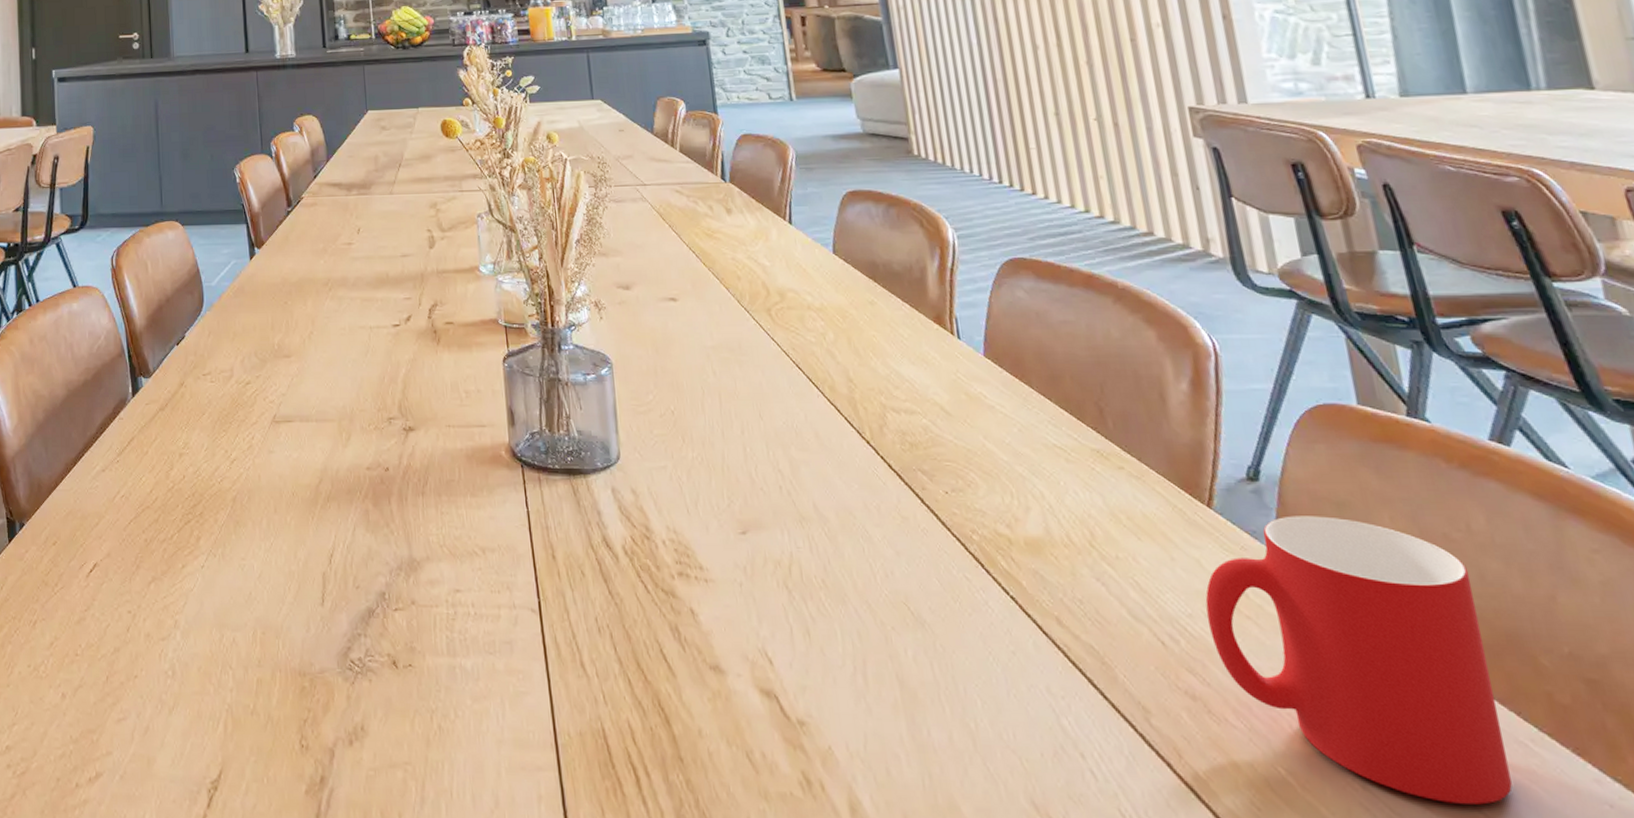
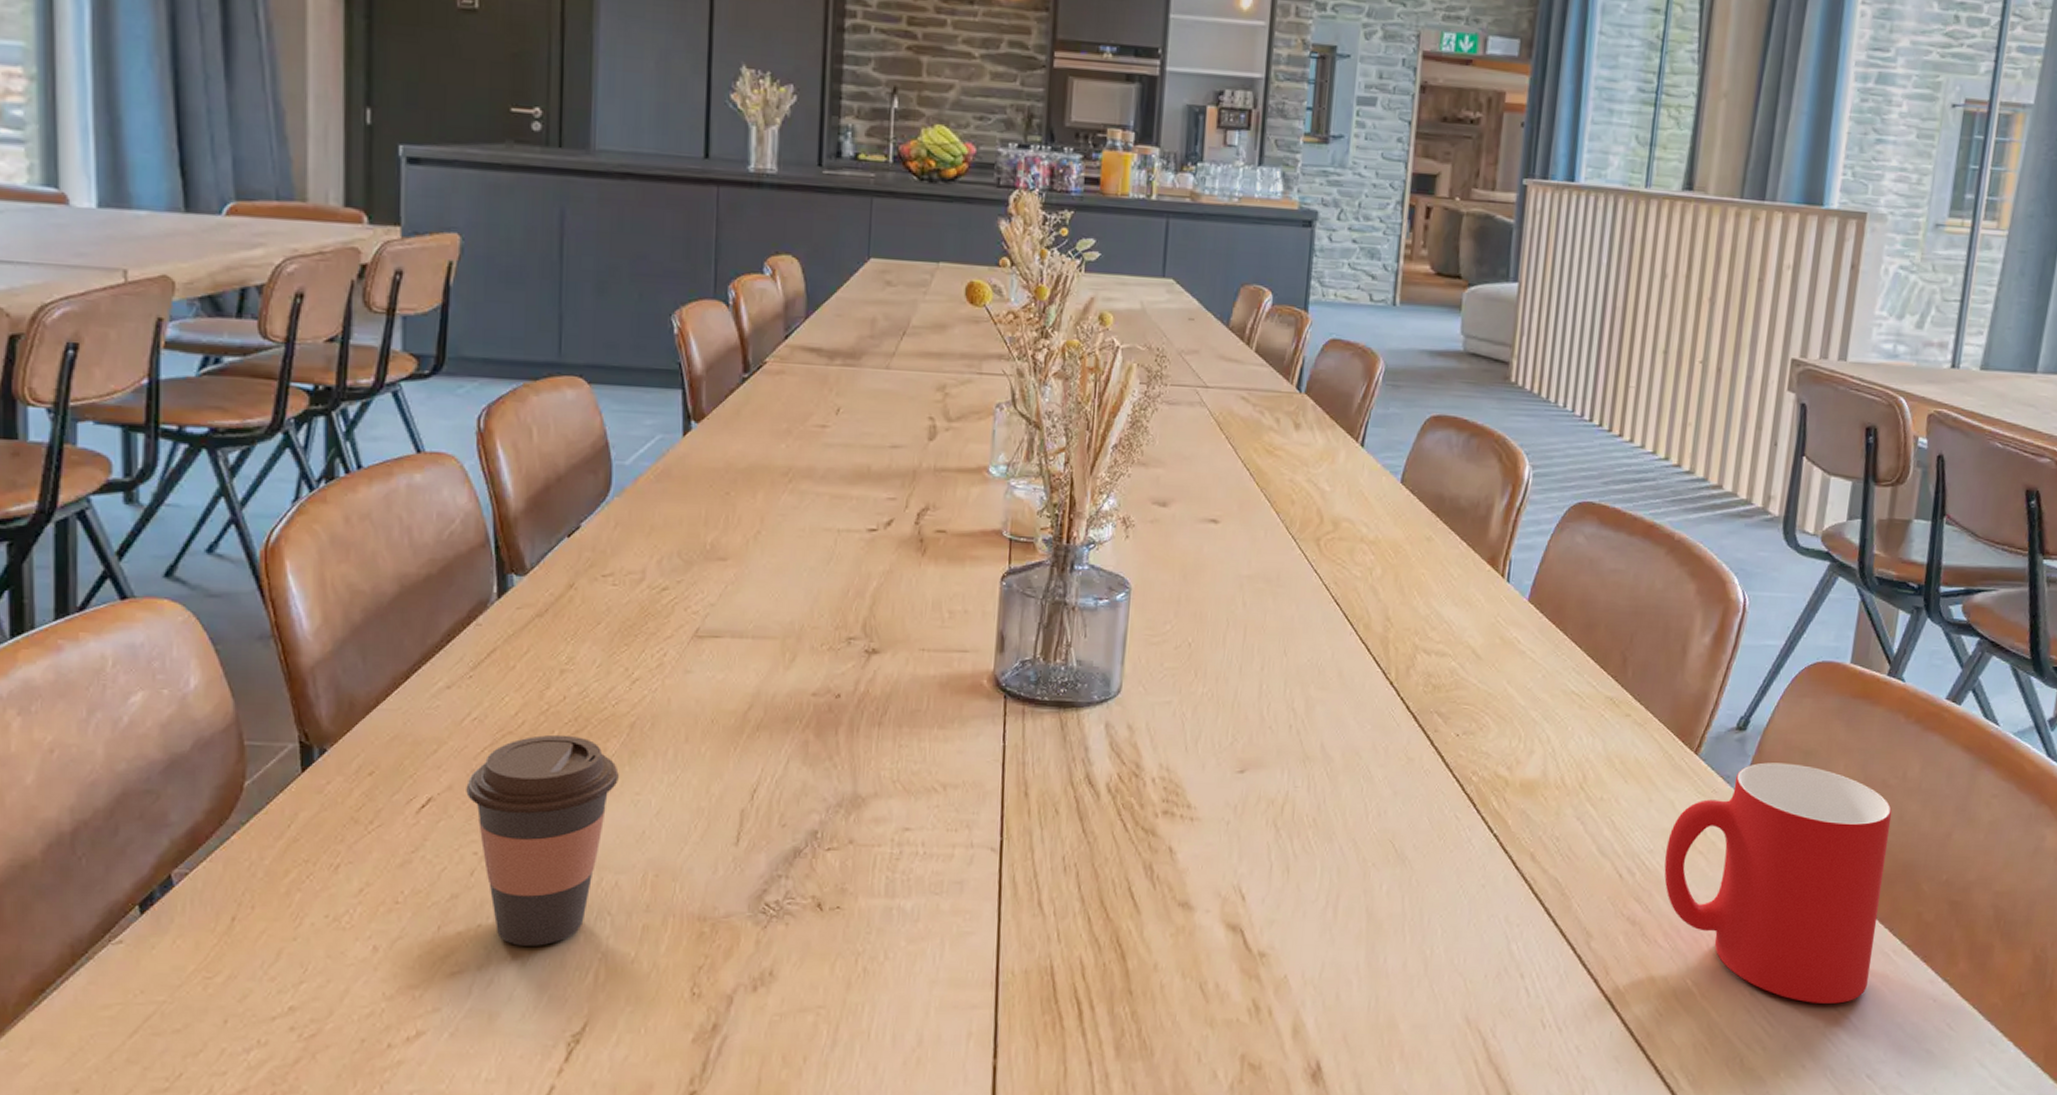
coffee cup: none [120,508,228,697] -> present [466,734,619,946]

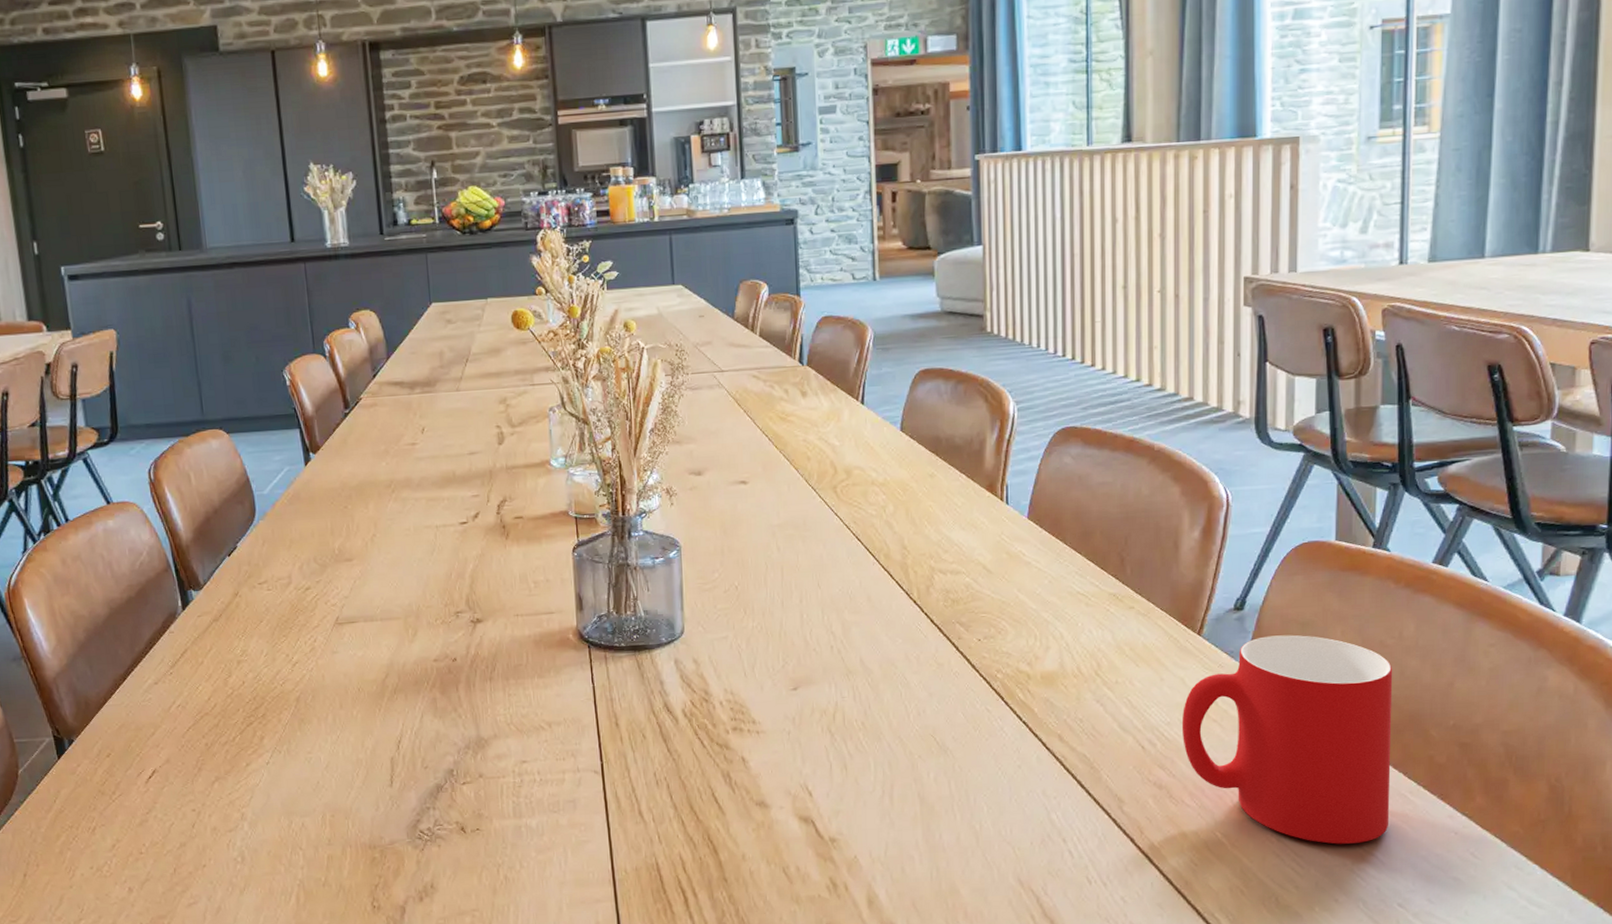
coffee cup: present [466,734,619,946] -> none [179,711,293,879]

